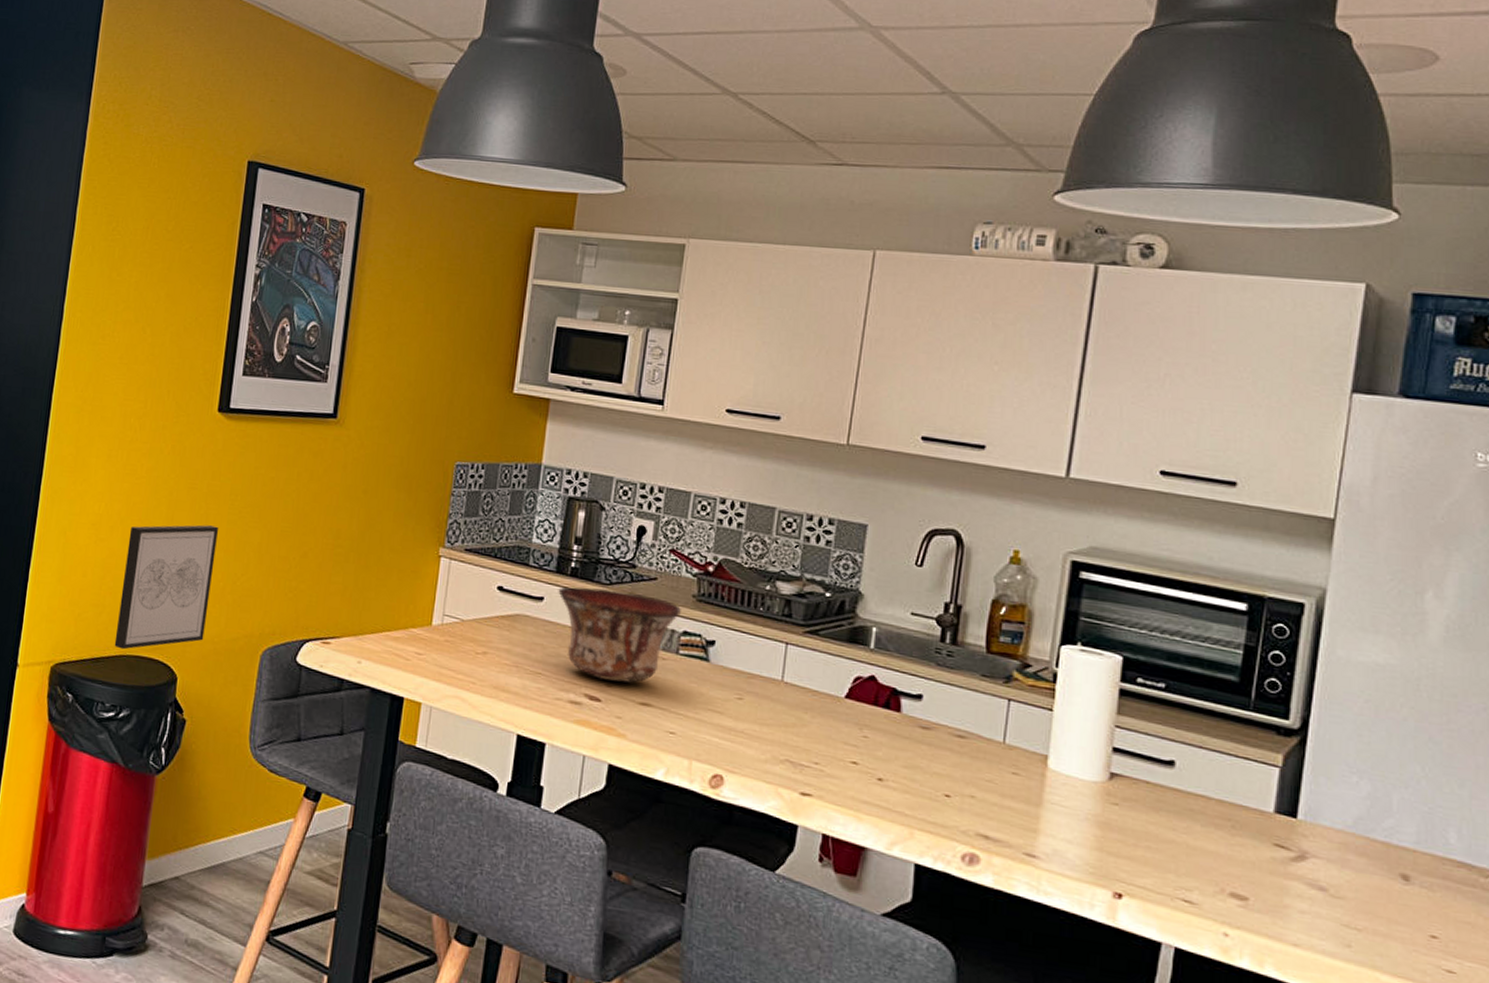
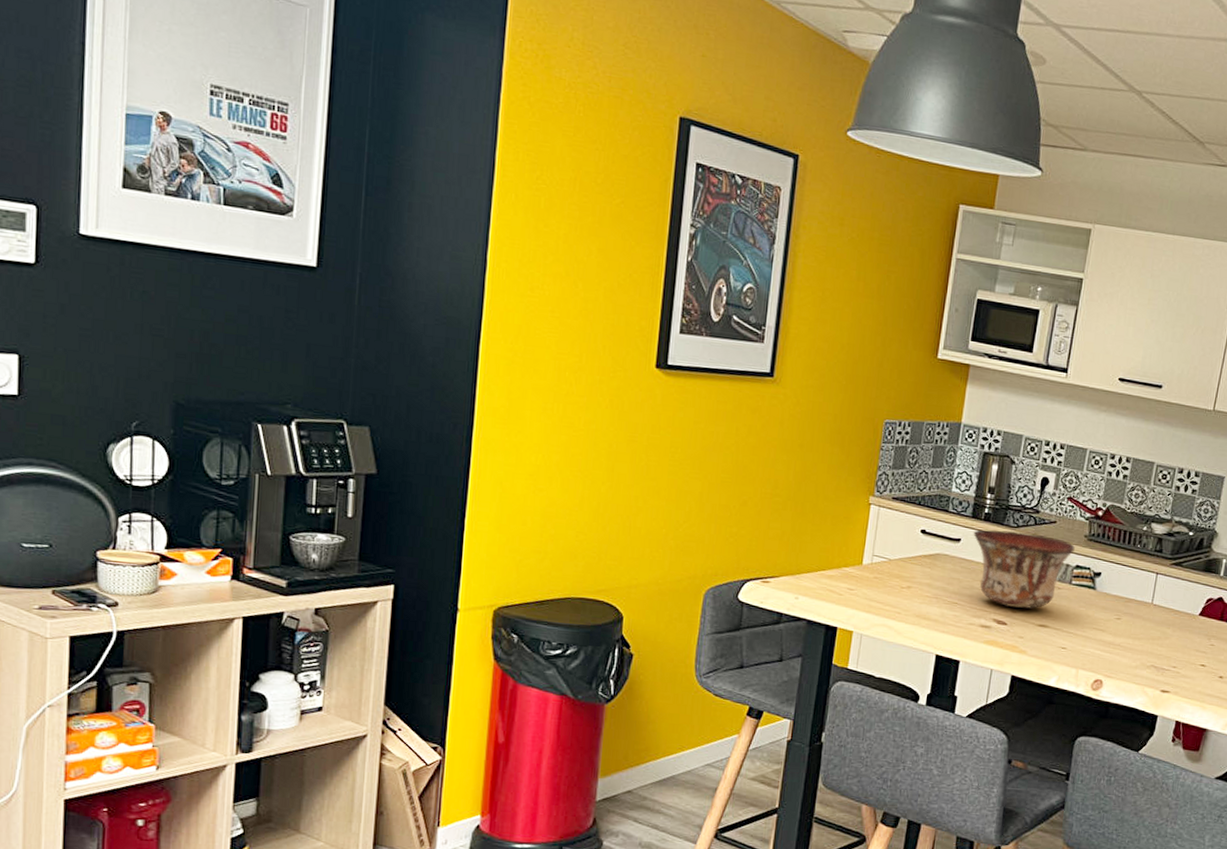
wall art: present [114,525,219,650] -> none [558,475,661,593]

